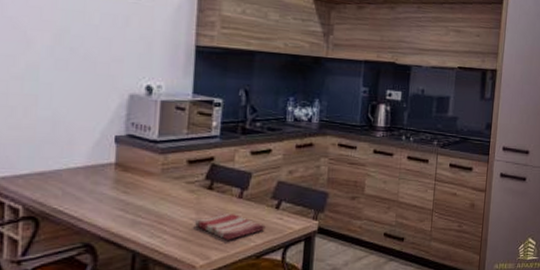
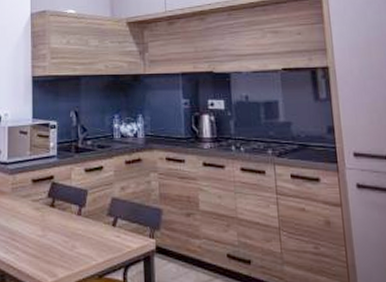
dish towel: present [194,212,266,240] -> none [41,230,105,258]

